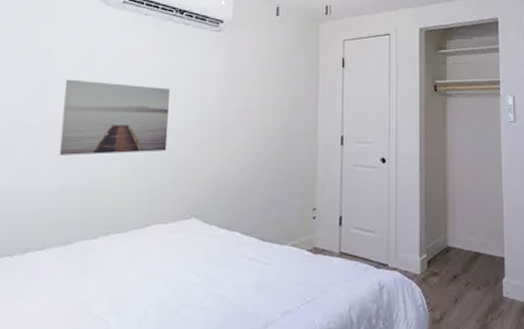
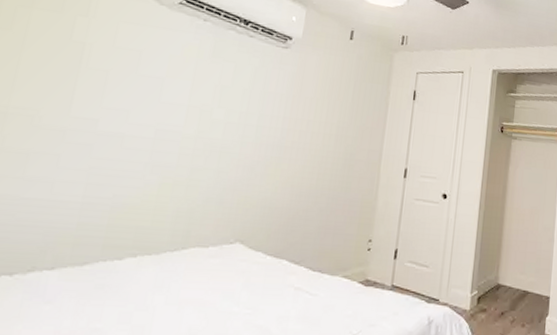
wall art: present [59,79,170,155] -> none [84,80,225,170]

